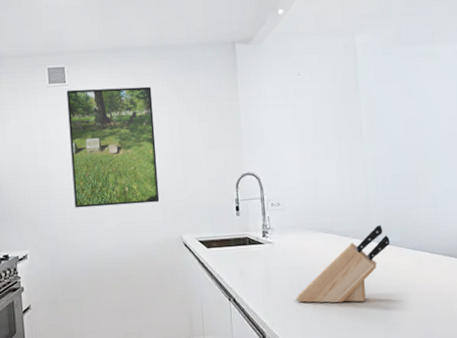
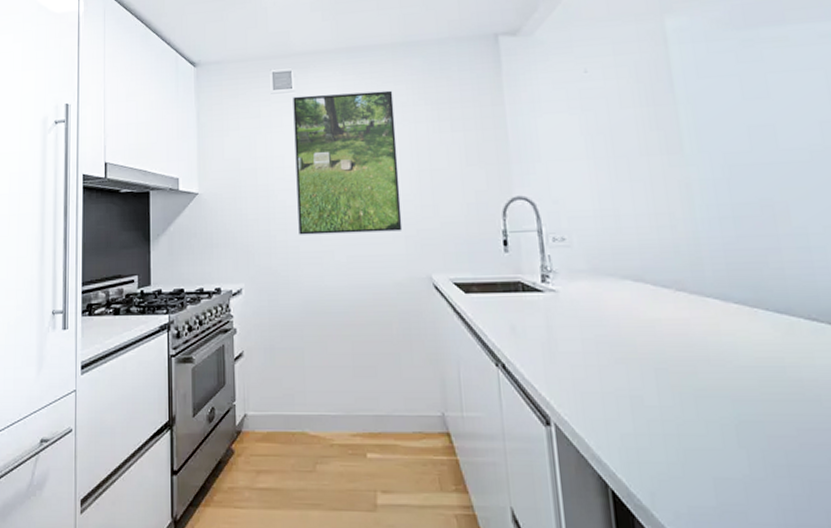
knife block: present [296,225,390,303] -> none [593,274,737,385]

